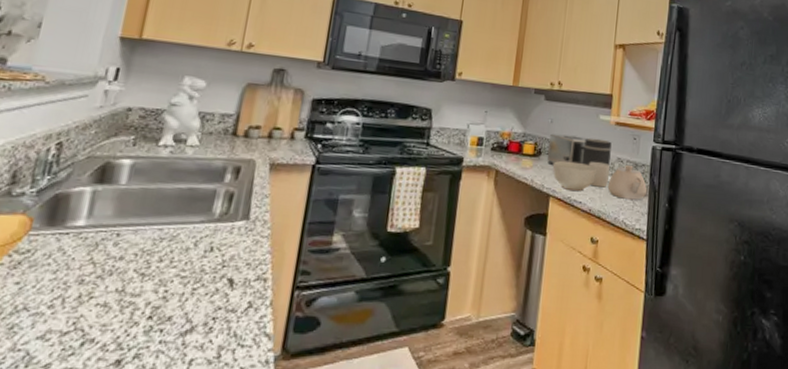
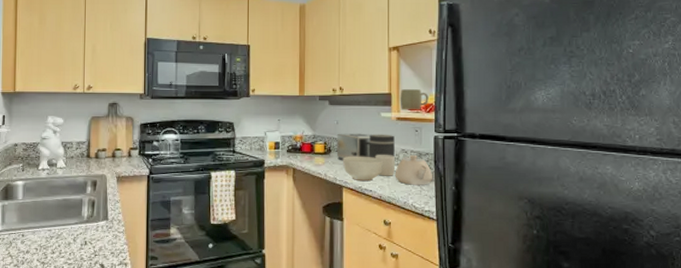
mug: none [620,91,651,117] -> present [400,89,428,111]

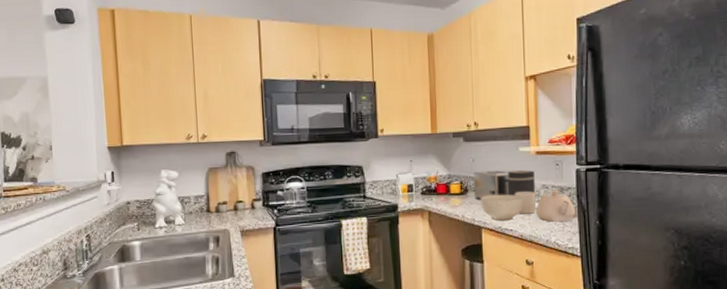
mug: present [400,89,428,111] -> none [538,120,569,144]

